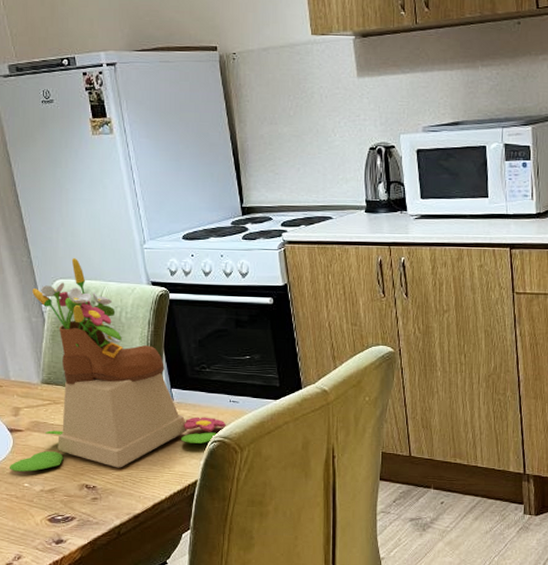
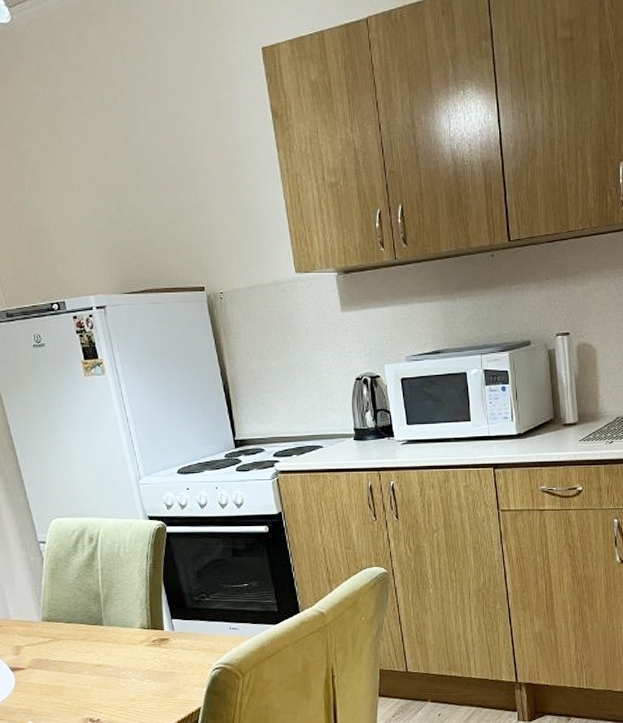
flower pot: present [8,258,226,472] -> none [11,497,227,710]

